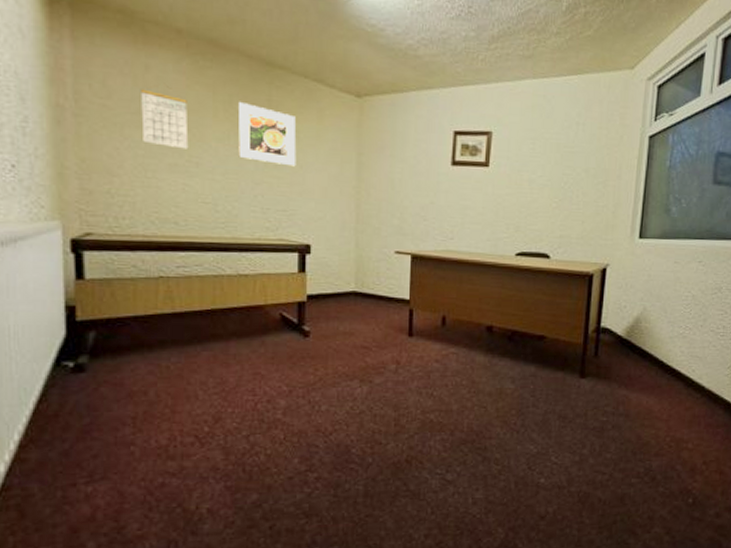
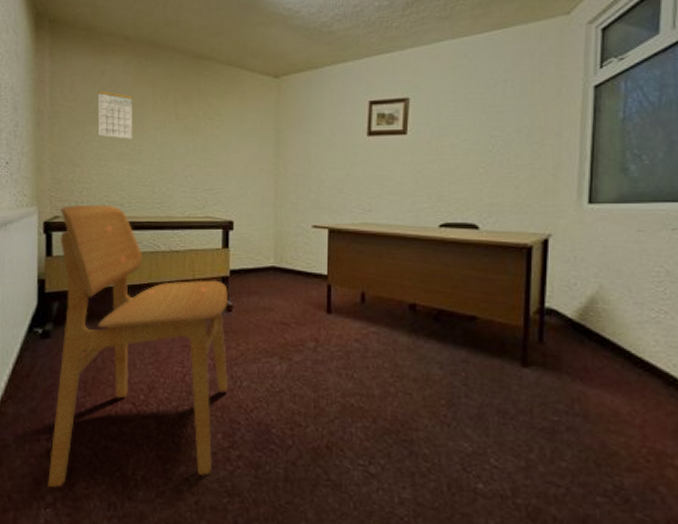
dining chair: none [88,221,306,534] -> present [47,204,229,488]
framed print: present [237,101,297,167] -> none [172,92,221,148]

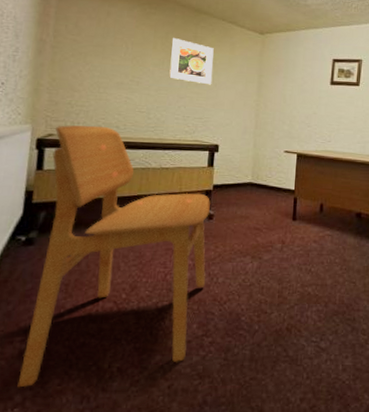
calendar: present [98,86,133,139] -> none [99,26,135,72]
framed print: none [172,92,221,148] -> present [169,37,214,85]

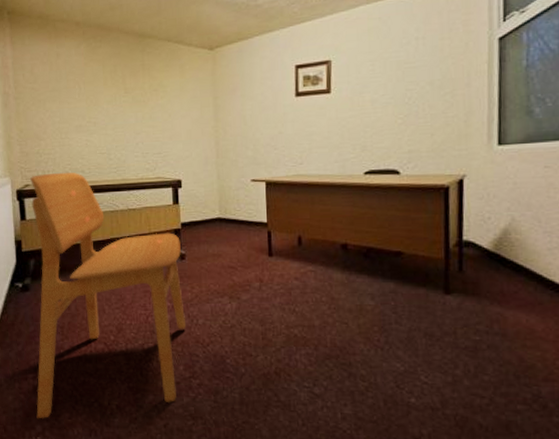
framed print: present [169,37,214,85] -> none [120,69,166,116]

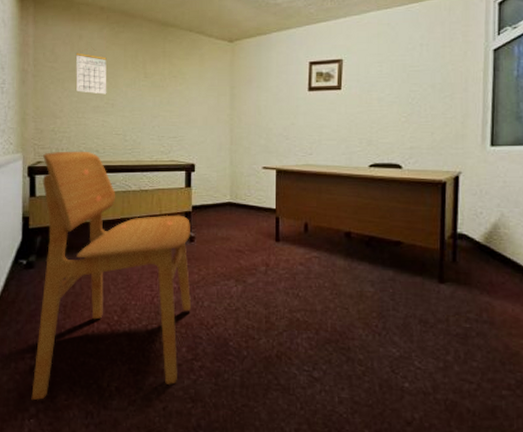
calendar: none [55,66,88,113] -> present [76,49,107,94]

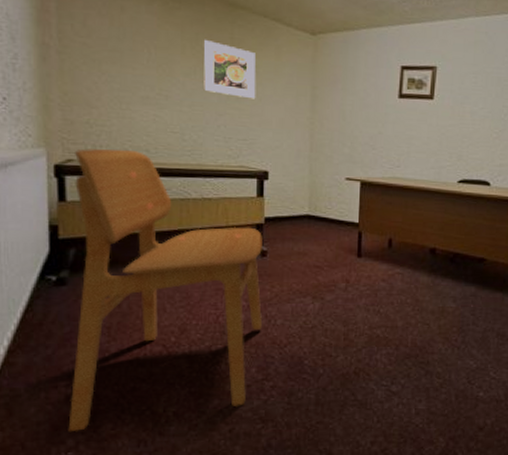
calendar: present [76,49,107,94] -> none [117,25,159,83]
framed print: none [141,54,184,102] -> present [203,39,256,99]

